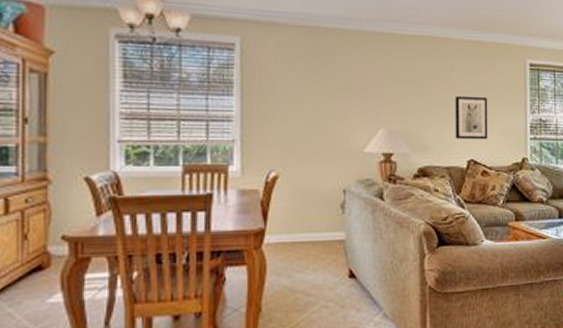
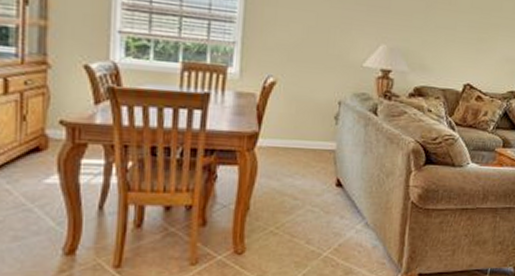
wall art: present [455,95,488,140] -> none [454,18,492,66]

